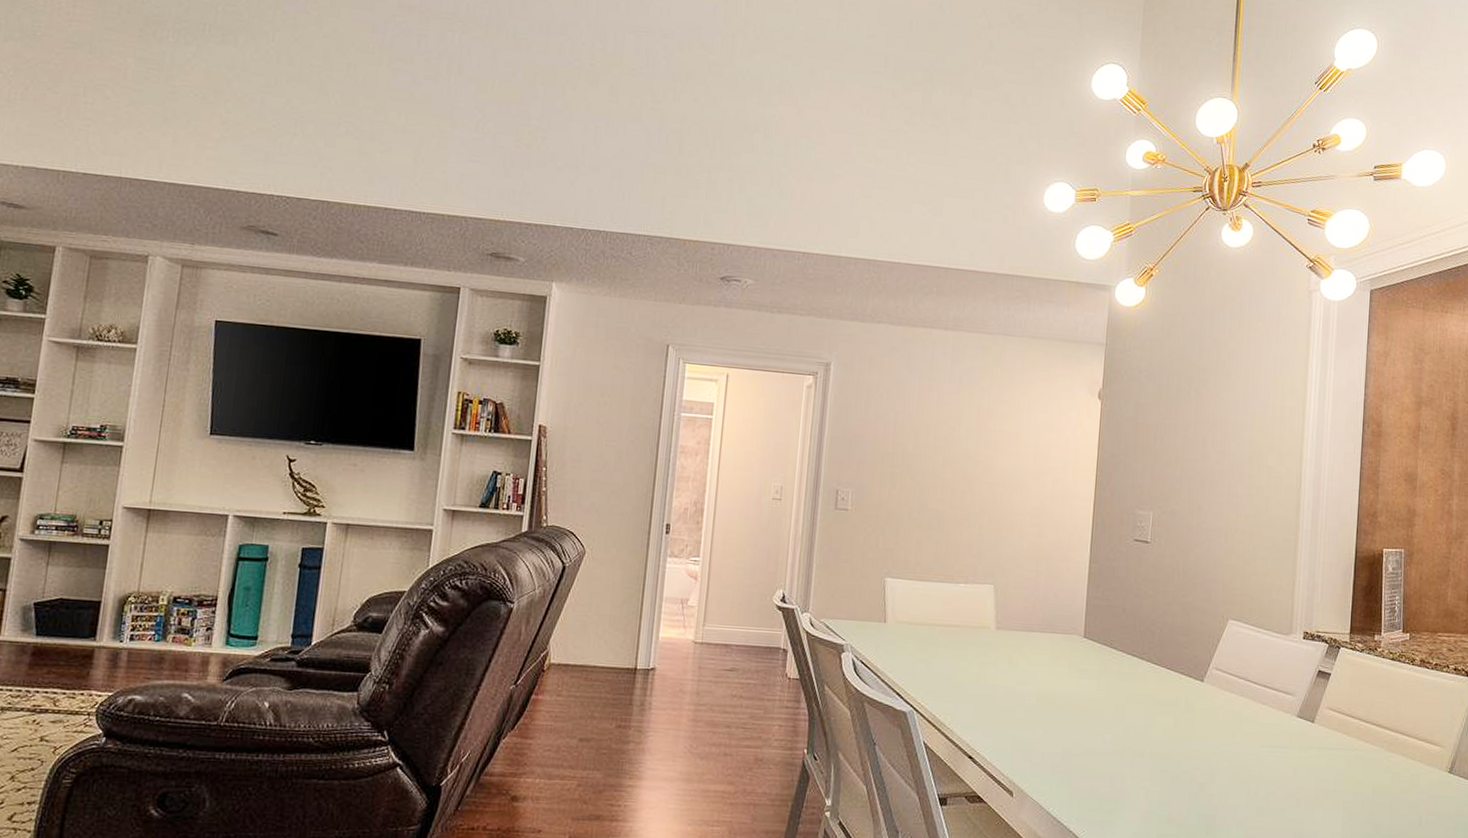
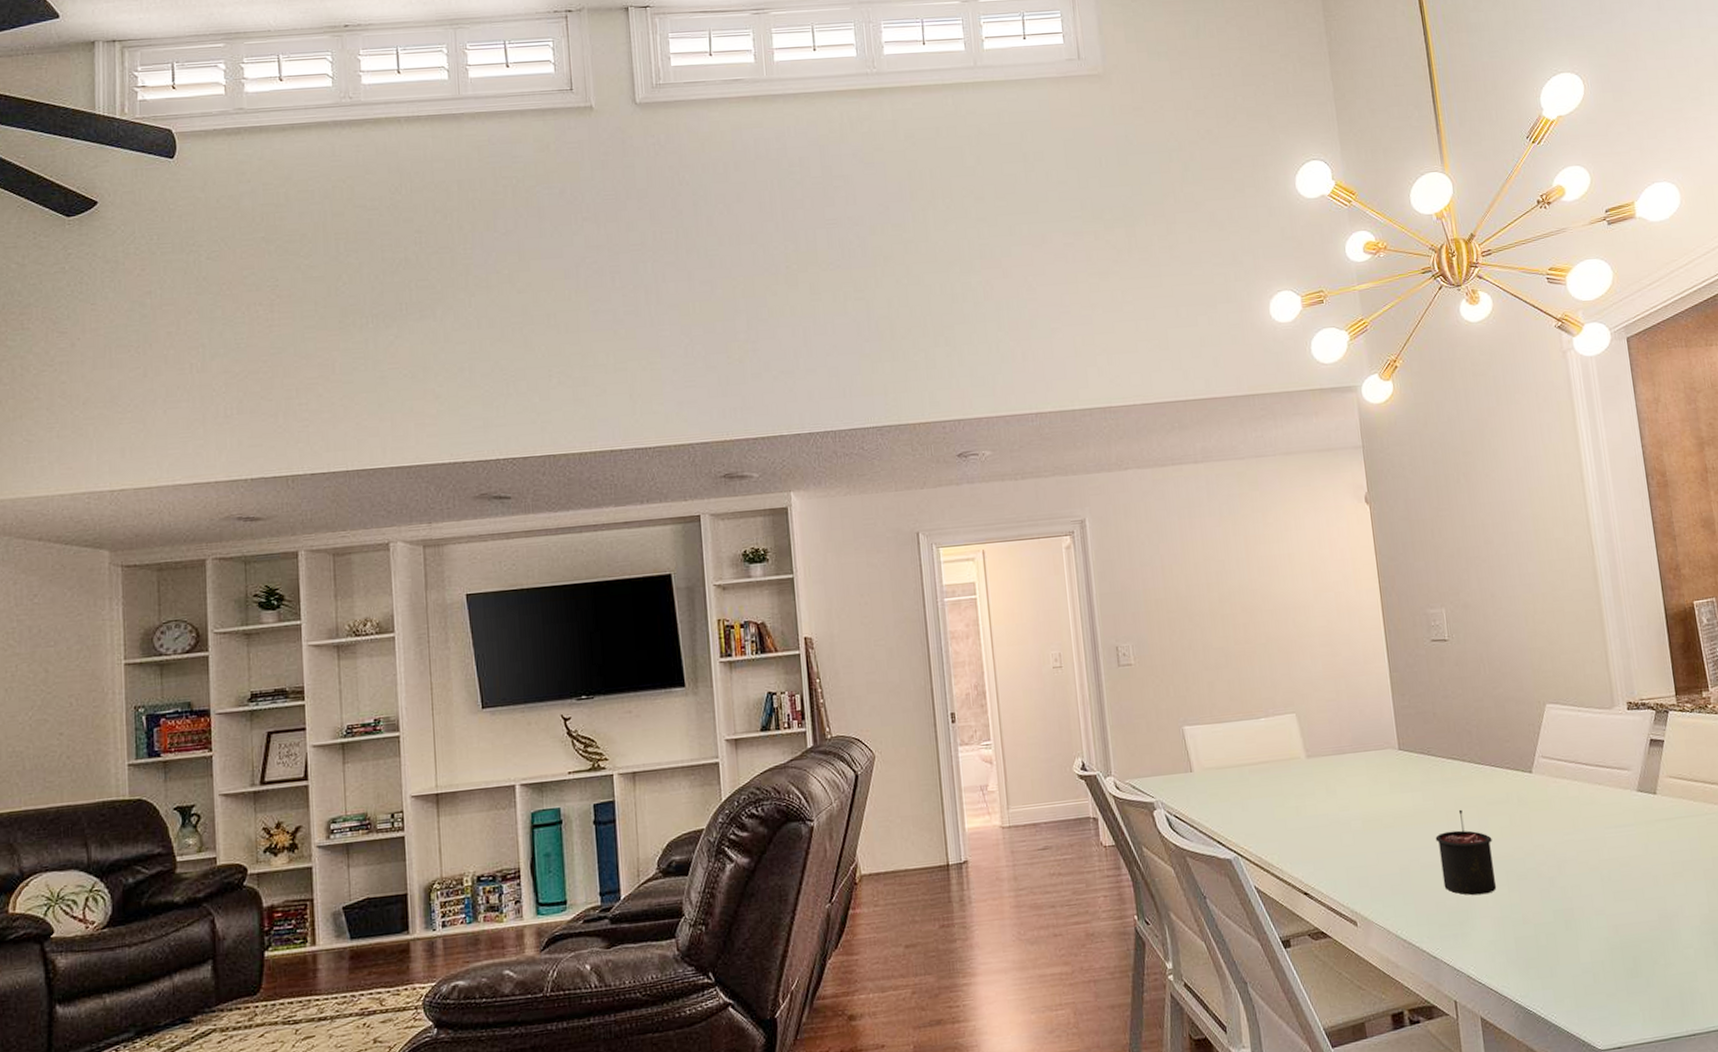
candle: none [1101,704,1154,788] -> present [1435,809,1496,895]

